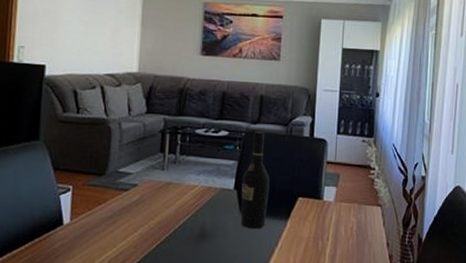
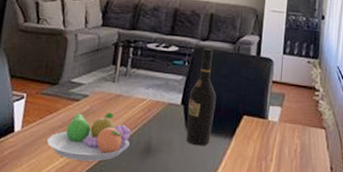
fruit bowl: none [98,200,184,250] -> present [47,112,131,162]

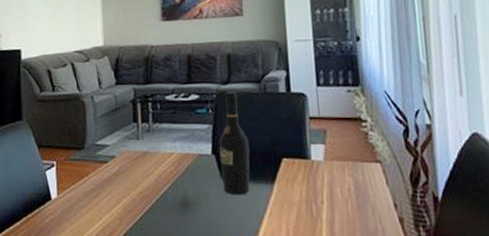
fruit bowl: present [47,112,131,162] -> none [84,170,165,221]

